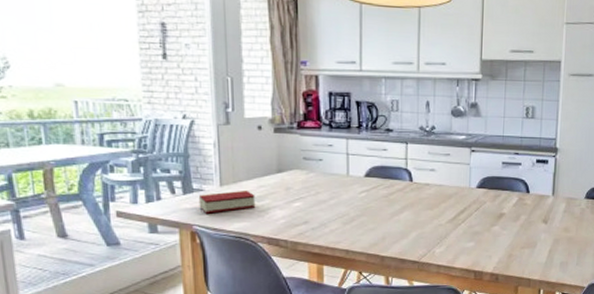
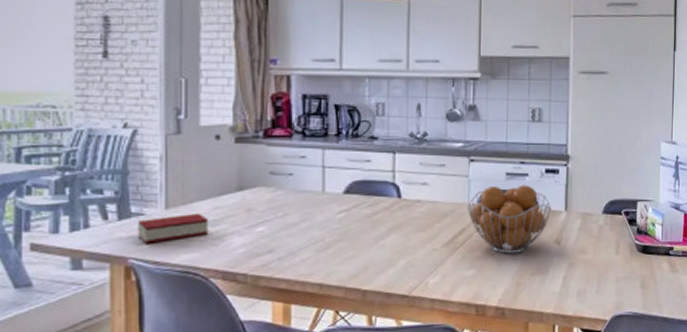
fruit basket: none [469,172,541,230] -> present [468,185,552,254]

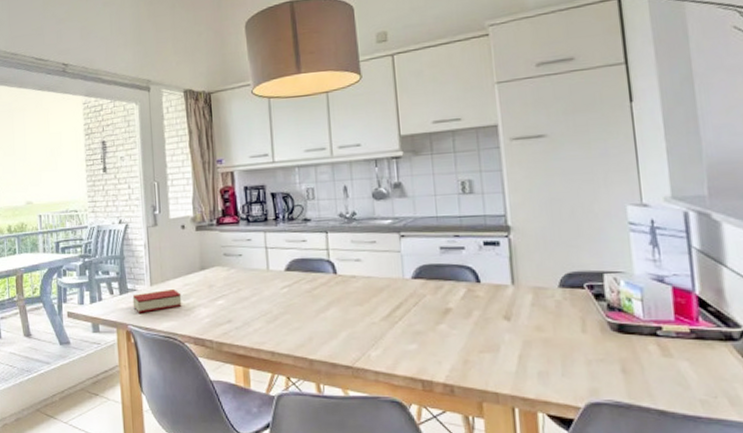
fruit basket: present [468,185,552,254] -> none [403,258,496,329]

